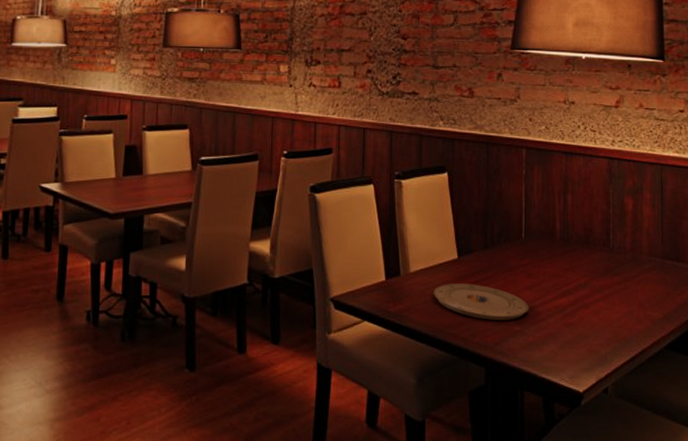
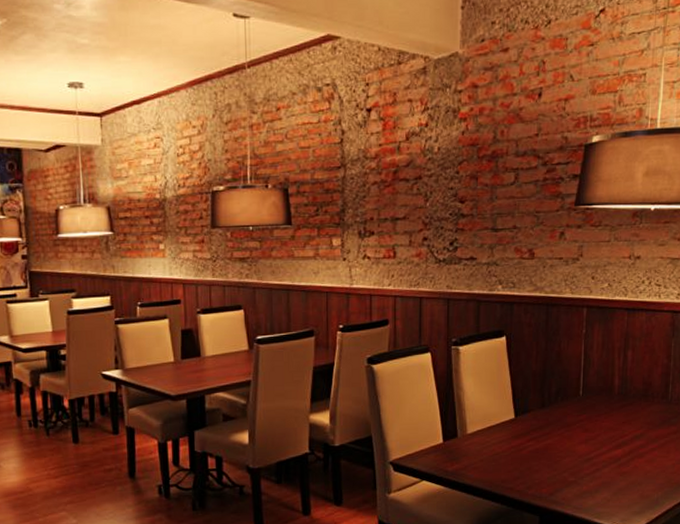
plate: present [434,284,529,320] -> none [490,441,584,473]

